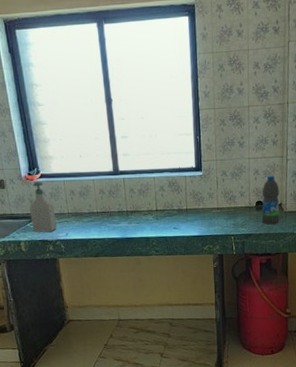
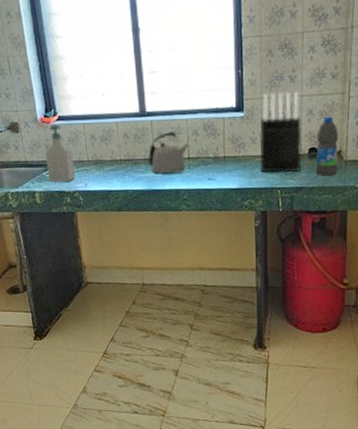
kettle: none [122,188,157,224] -> present [148,132,190,174]
knife block: none [215,155,251,223] -> present [259,92,302,173]

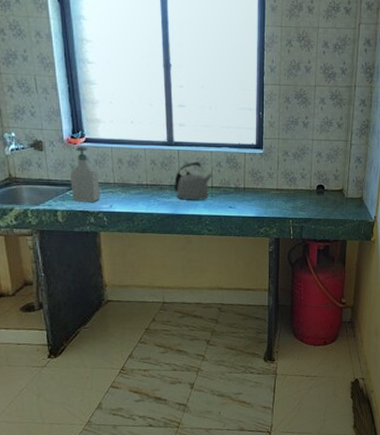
knife block: present [259,92,302,173] -> none [275,134,312,206]
water bottle: present [315,116,339,176] -> none [321,159,342,210]

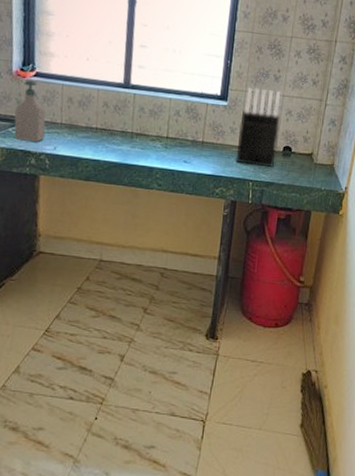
kettle: present [174,162,213,200] -> none [125,108,170,151]
knife block: none [275,134,312,206] -> present [235,88,280,167]

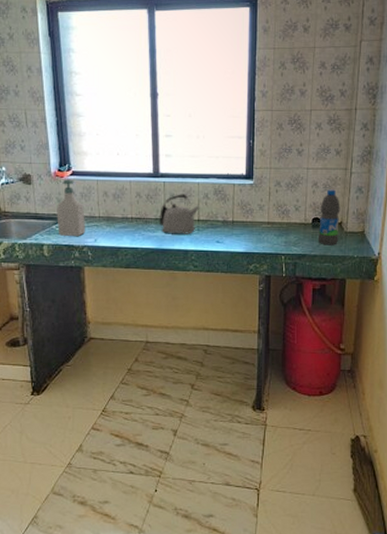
kettle: none [125,108,170,151] -> present [159,194,200,234]
knife block: present [235,88,280,167] -> none [266,163,307,240]
water bottle: none [287,119,313,176] -> present [317,189,341,245]

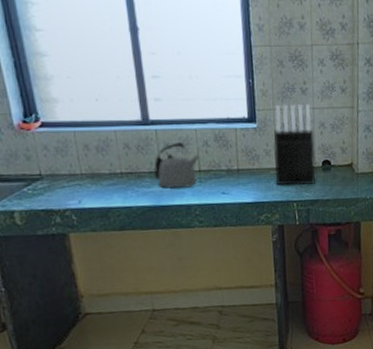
soap bottle: present [57,179,85,236] -> none [26,132,66,200]
knife block: none [266,163,307,240] -> present [273,104,316,186]
water bottle: present [317,189,341,245] -> none [329,129,350,189]

